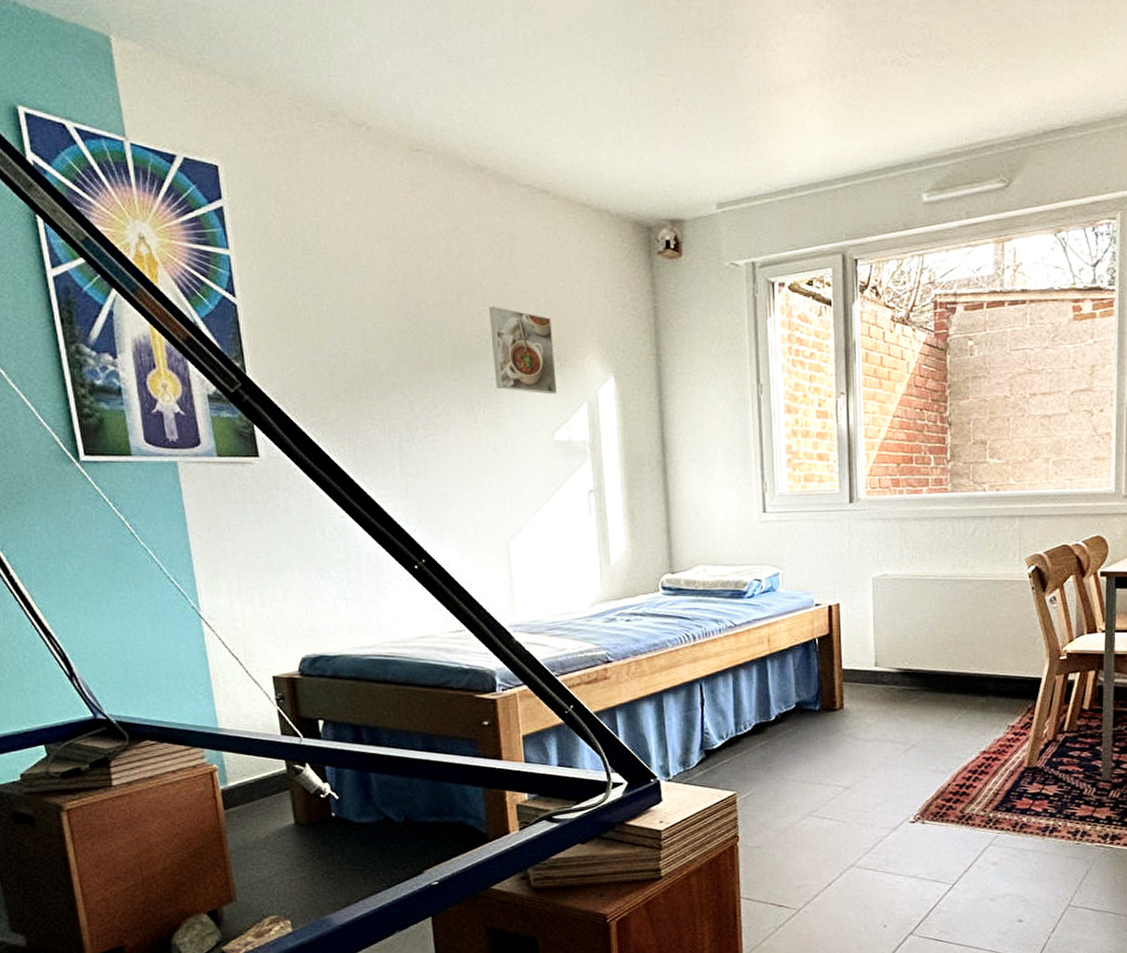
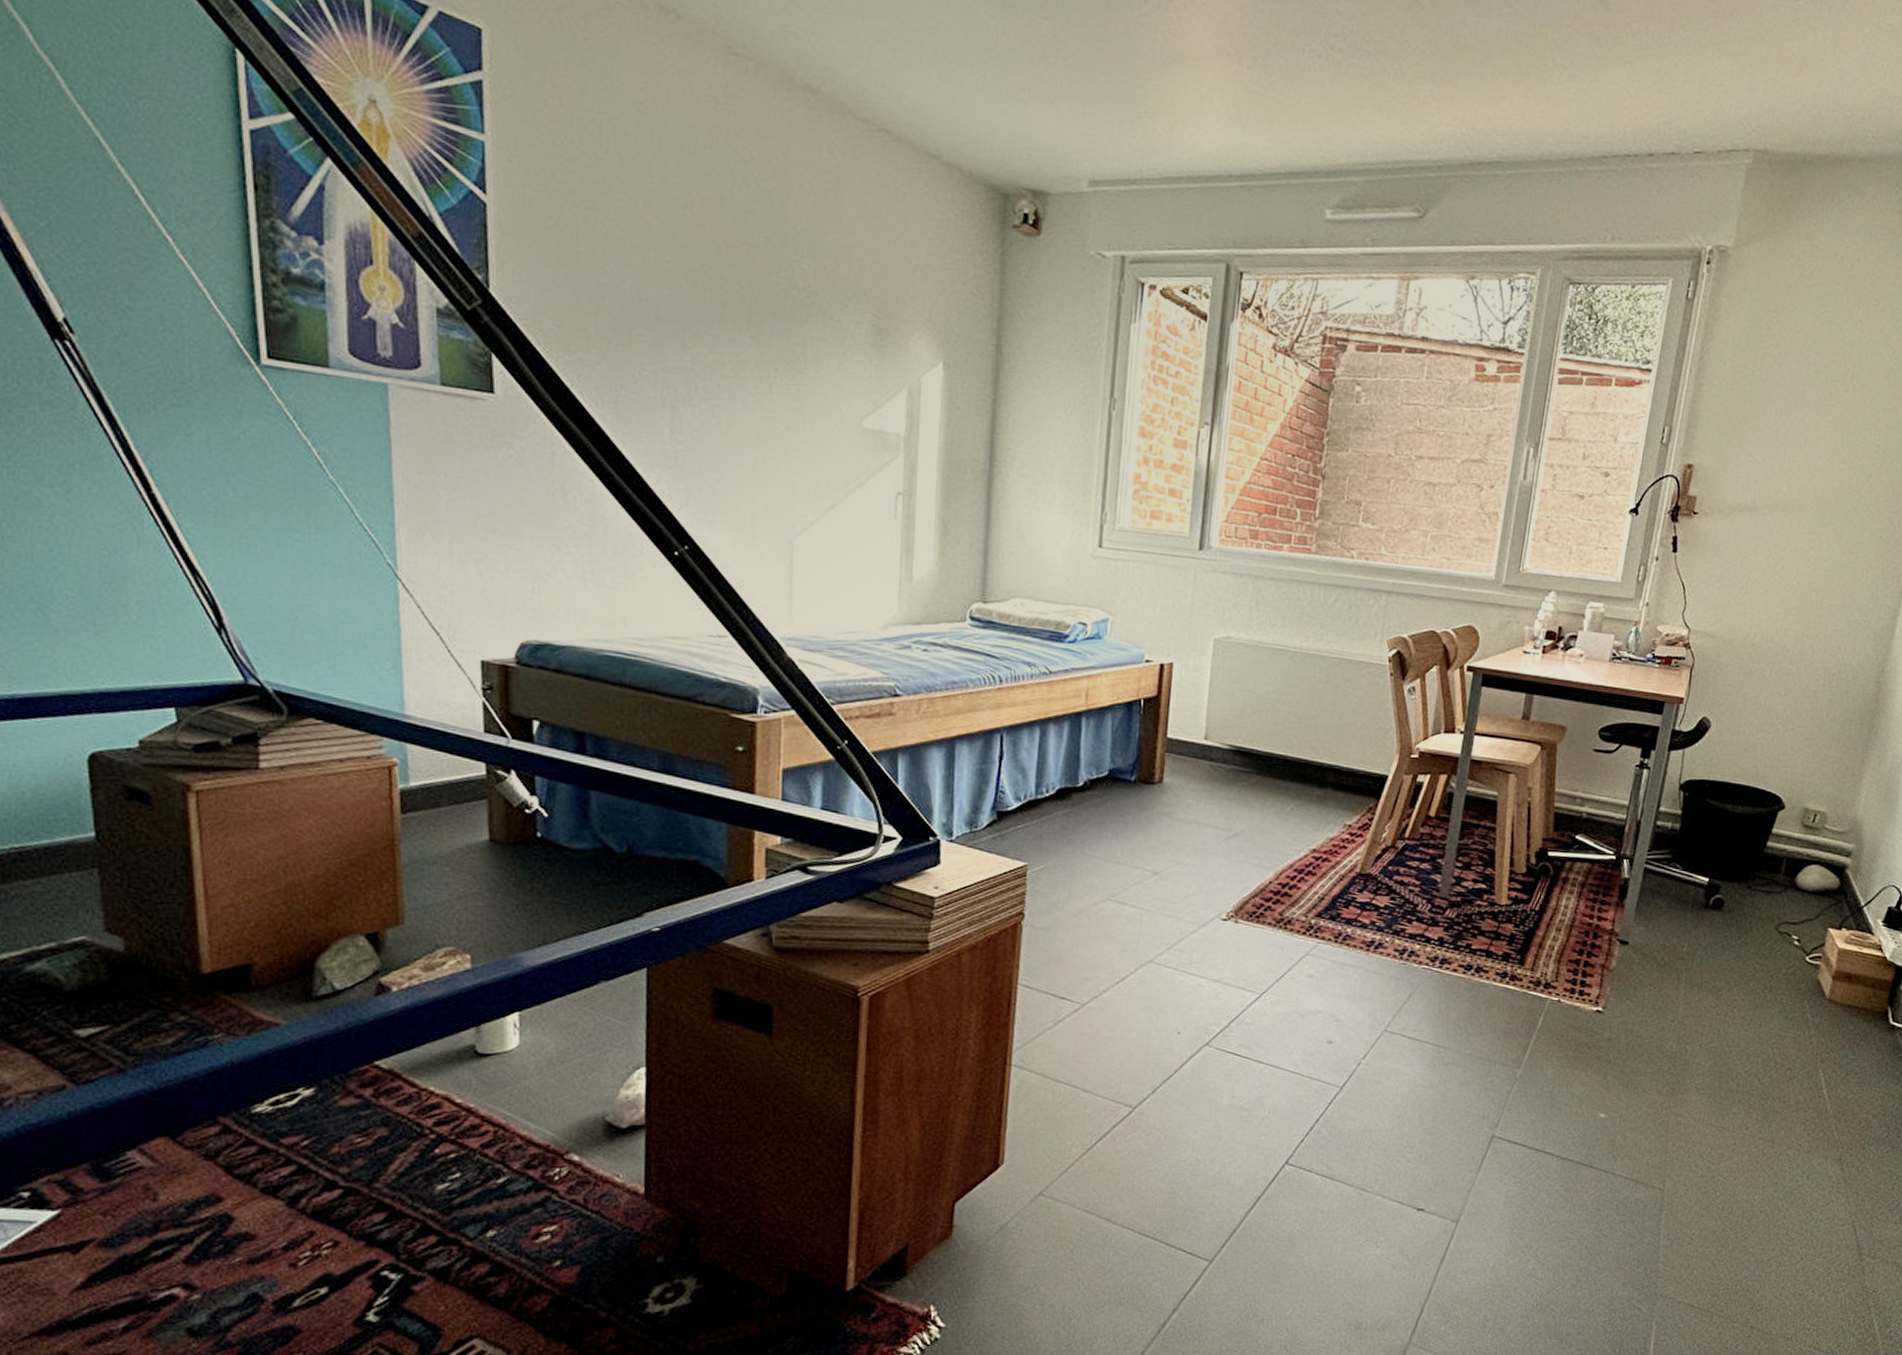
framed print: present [488,307,557,395] -> none [799,257,876,374]

